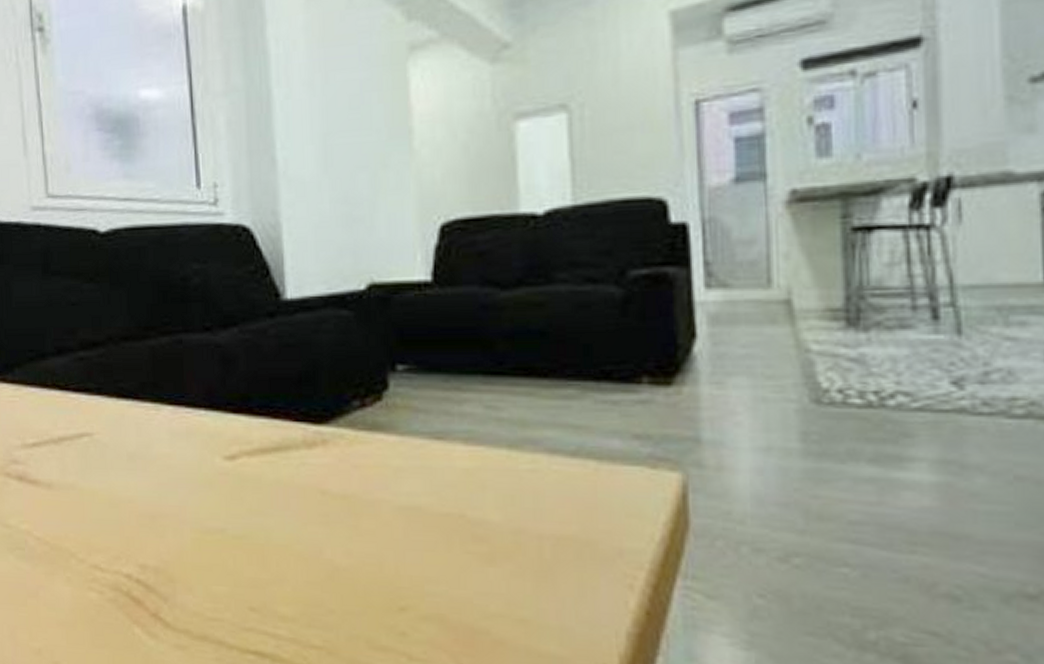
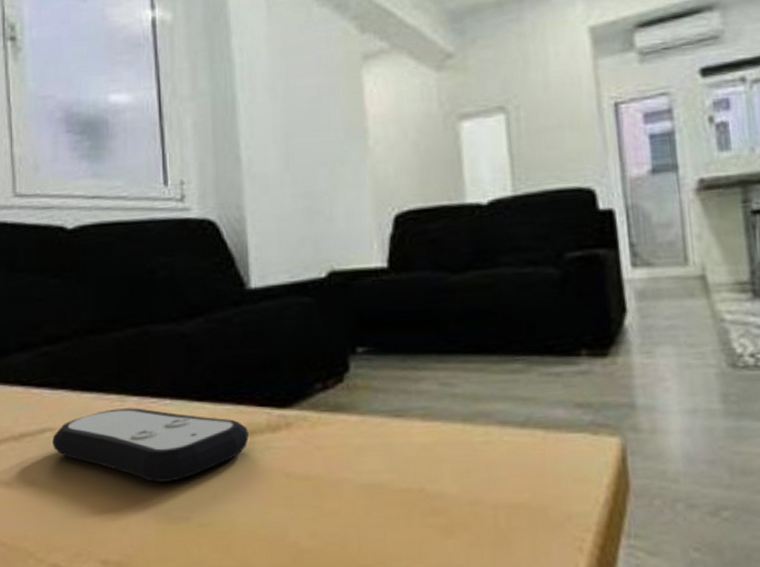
remote control: none [90,417,284,493] -> present [53,408,249,482]

